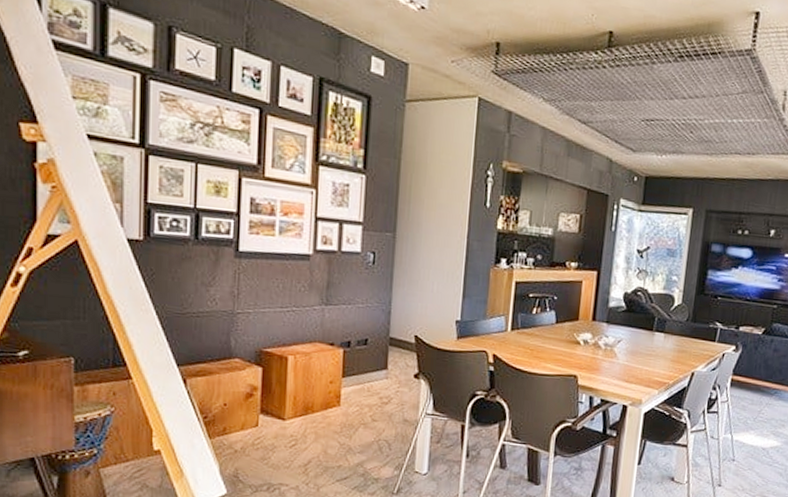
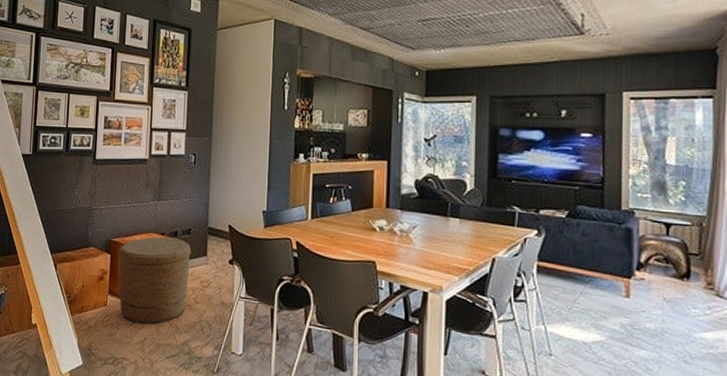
basket: none [273,347,368,447] -> present [119,237,191,325]

